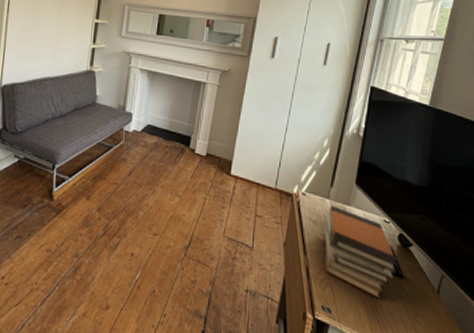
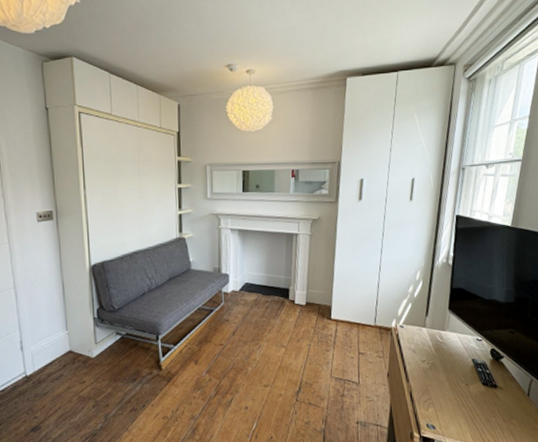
book stack: present [324,205,398,299] -> none [423,332,491,409]

